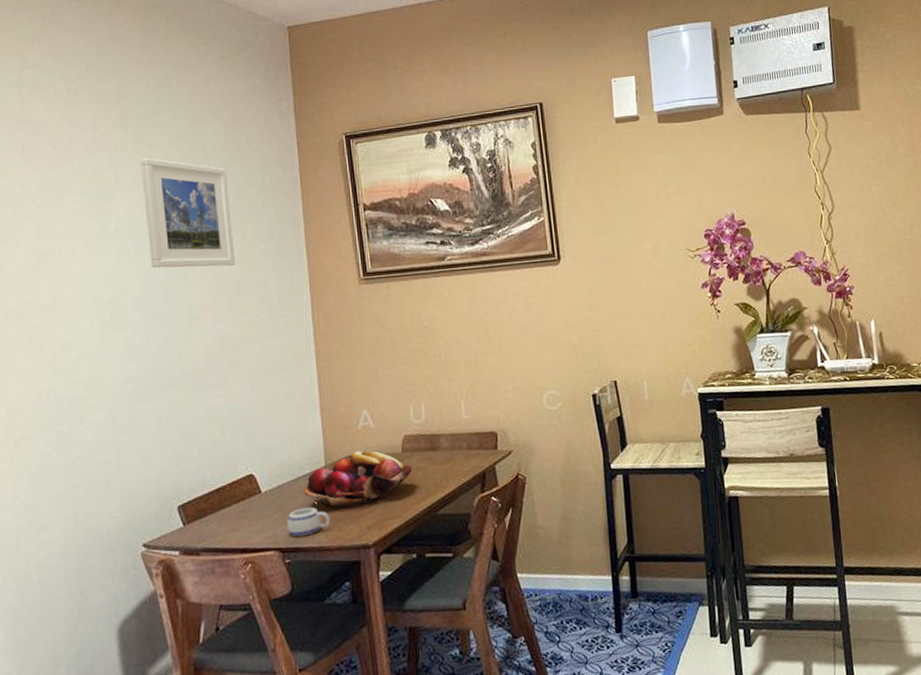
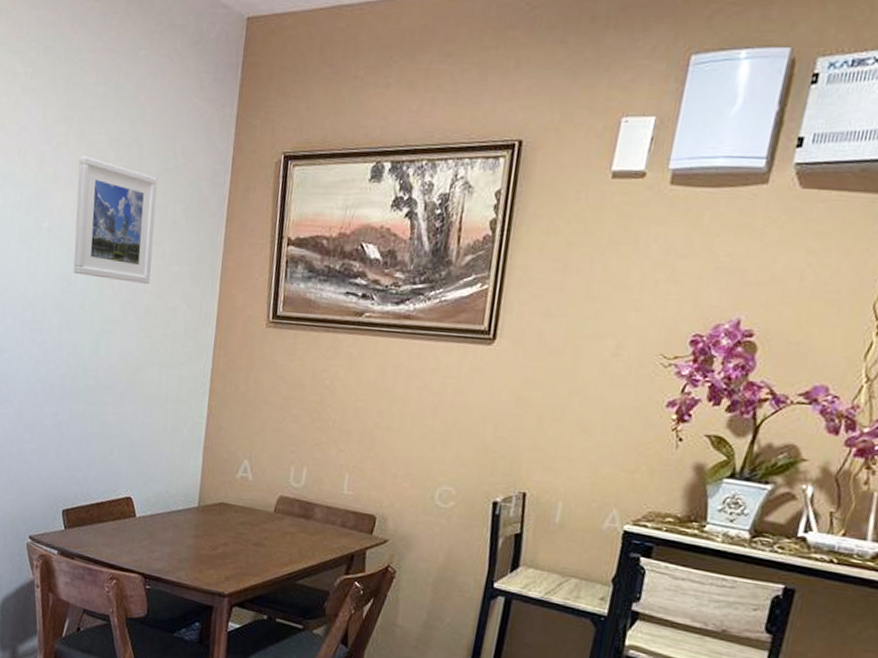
mug: present [286,506,331,537] -> none [152,541,194,569]
fruit basket: present [304,450,413,510] -> none [174,499,281,555]

